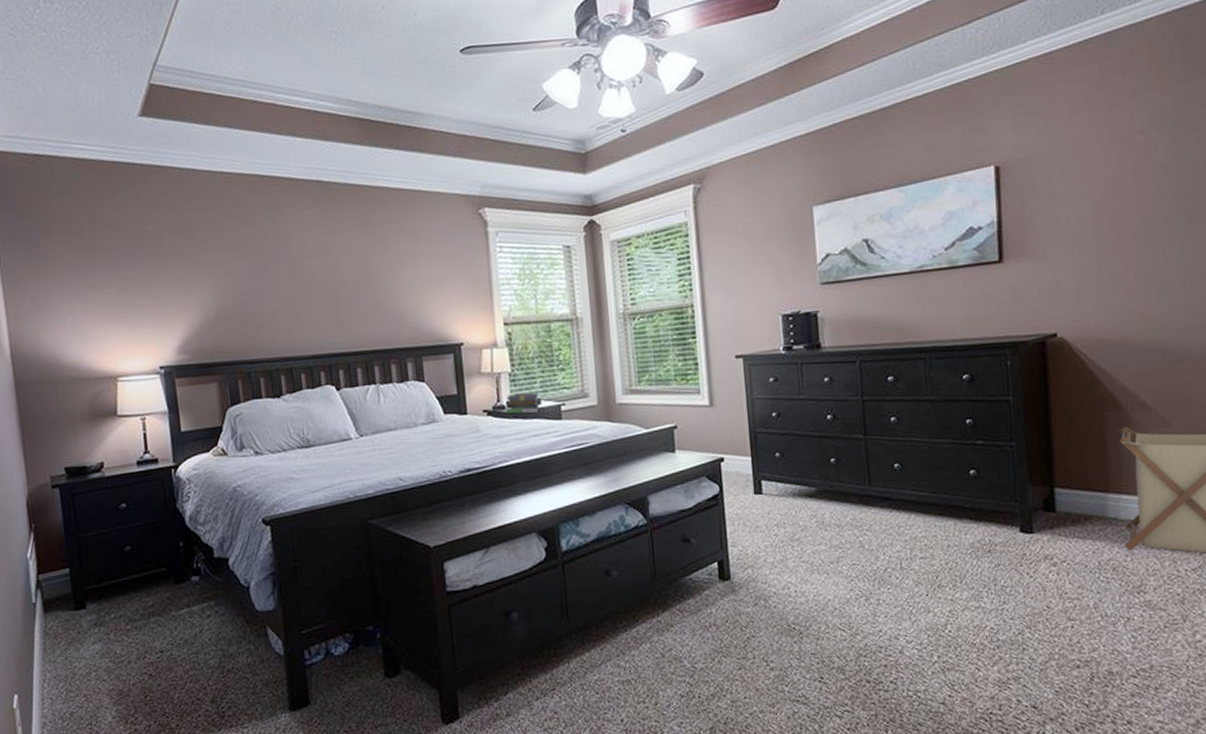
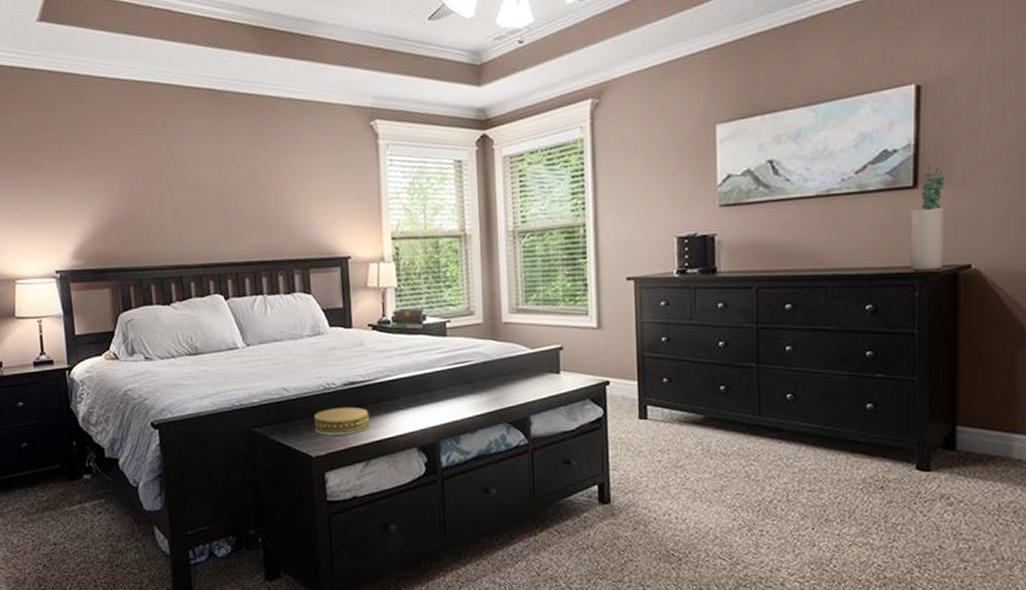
decorative box: none [430,494,488,524] -> present [313,407,370,435]
vase: none [997,240,1032,341] -> present [910,164,945,272]

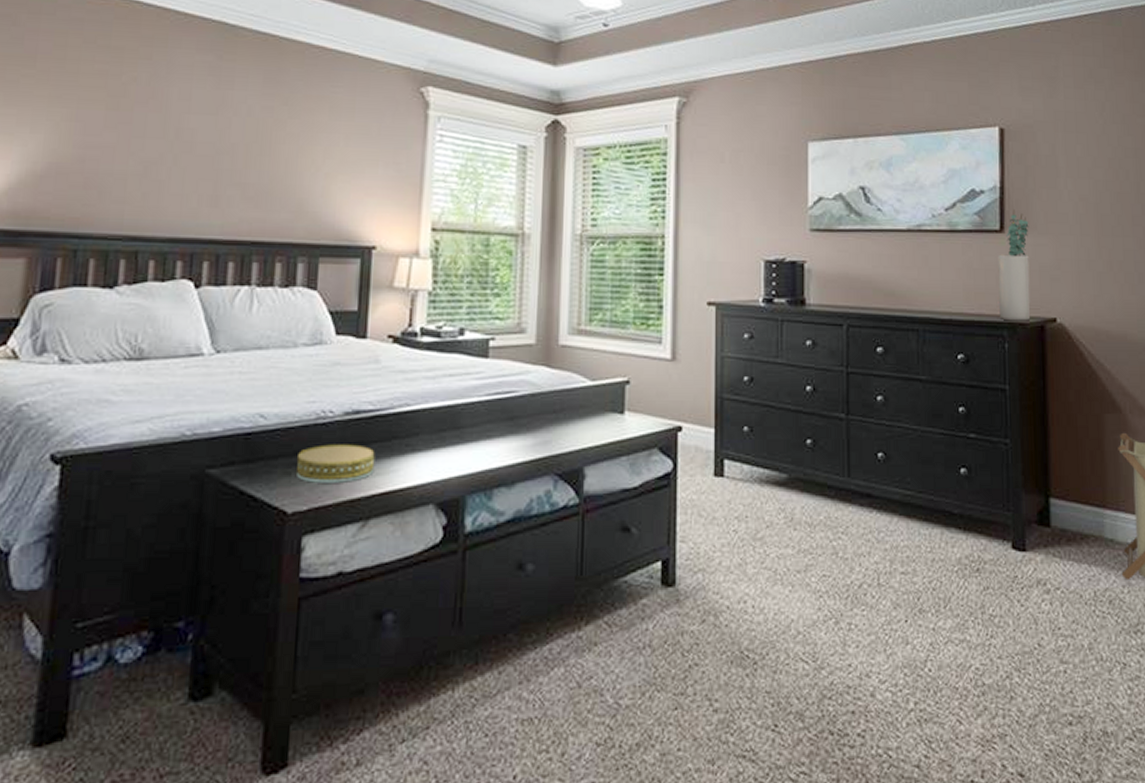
books: present [390,308,425,330] -> none [417,318,463,346]

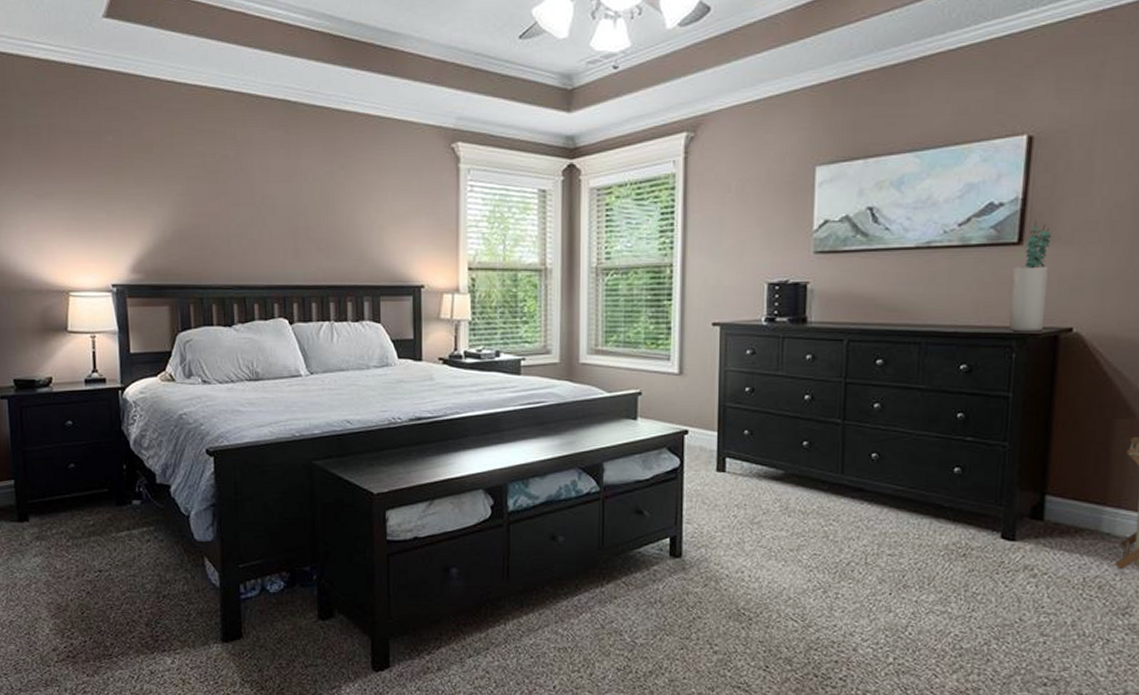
decorative box: present [296,444,375,483] -> none [376,443,436,472]

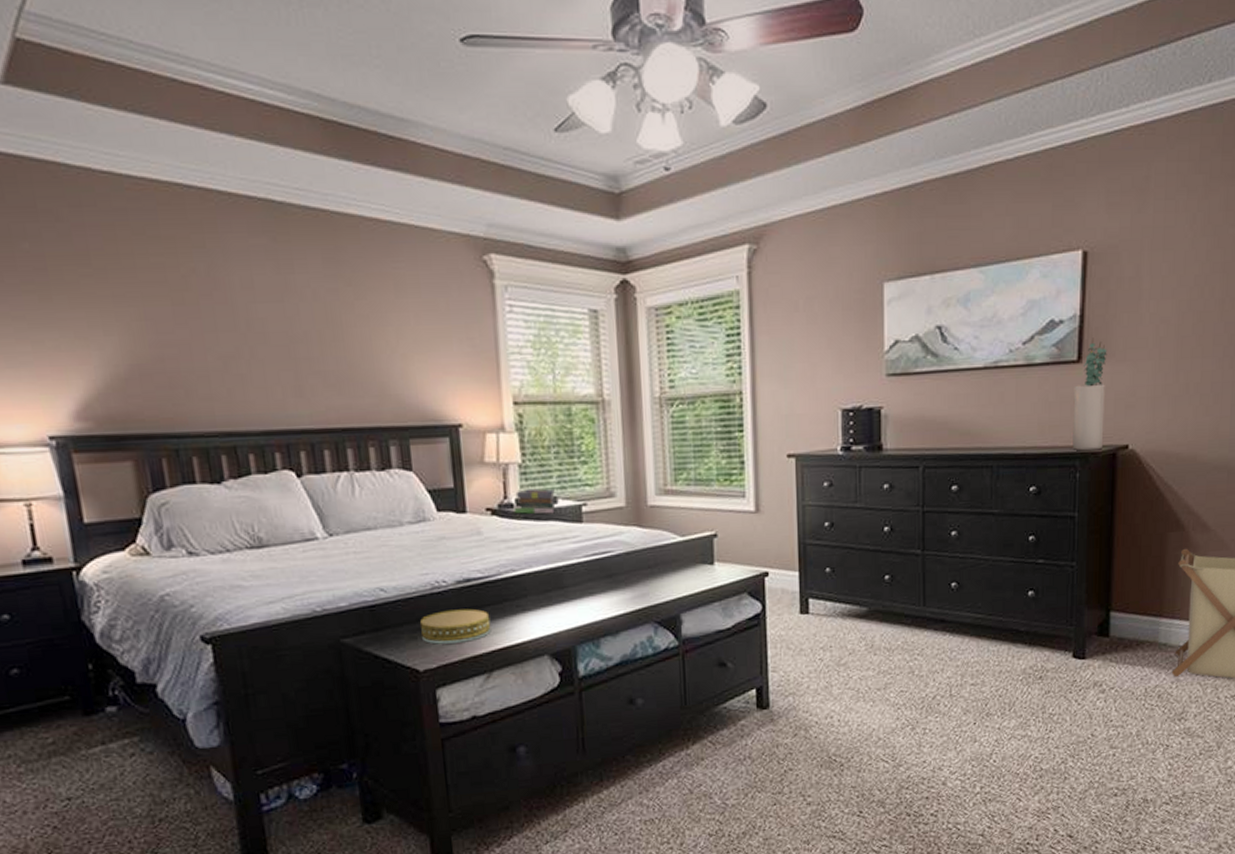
decorative box: none [376,443,436,472] -> present [420,608,491,645]
books: none [462,343,498,366] -> present [513,488,556,514]

